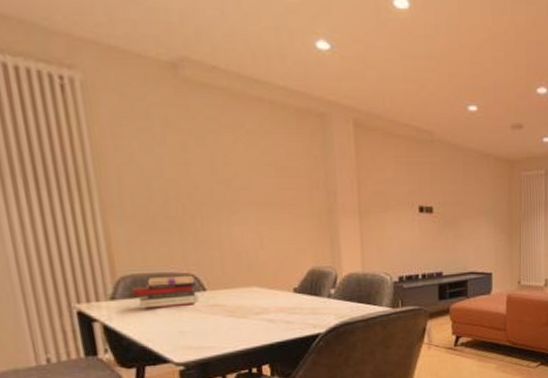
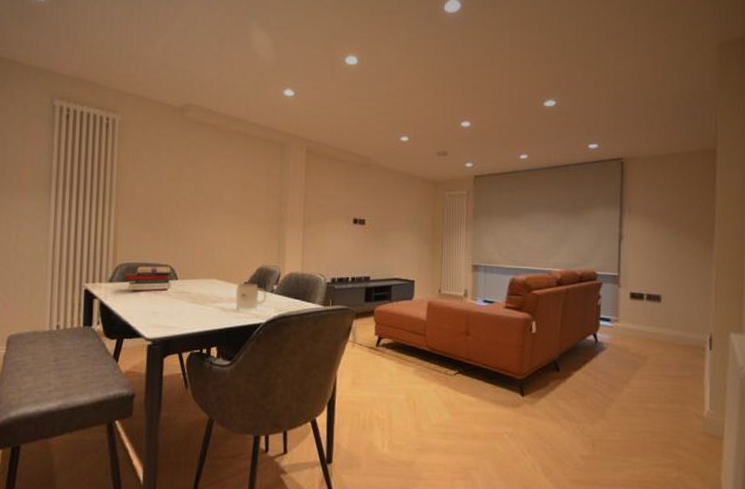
mug: none [284,288,323,320] -> present [235,283,266,310]

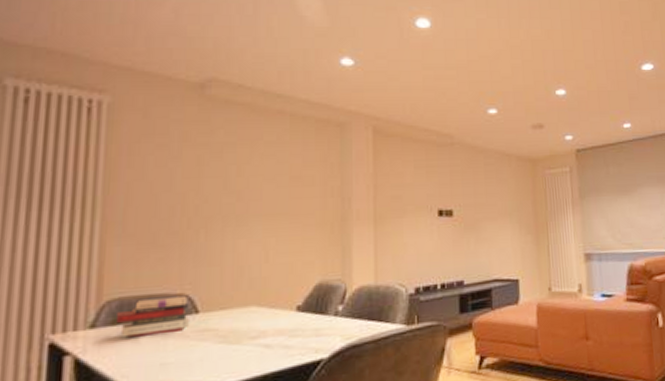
mug: present [235,283,266,310] -> none [285,305,329,345]

